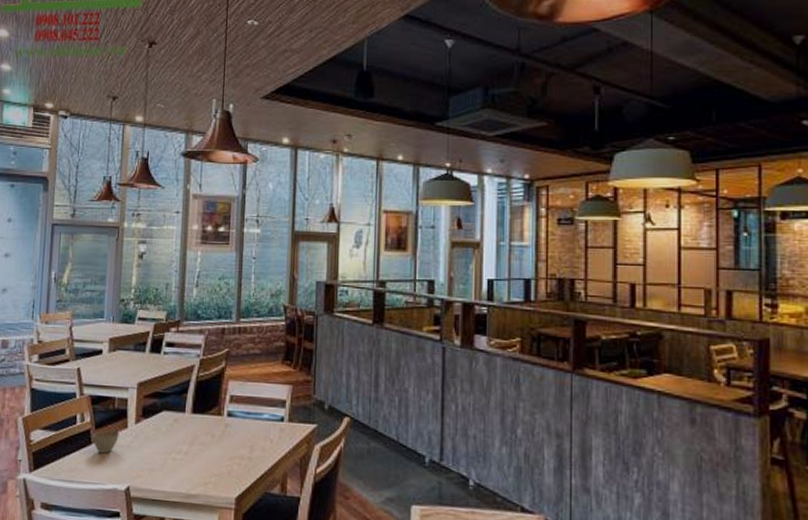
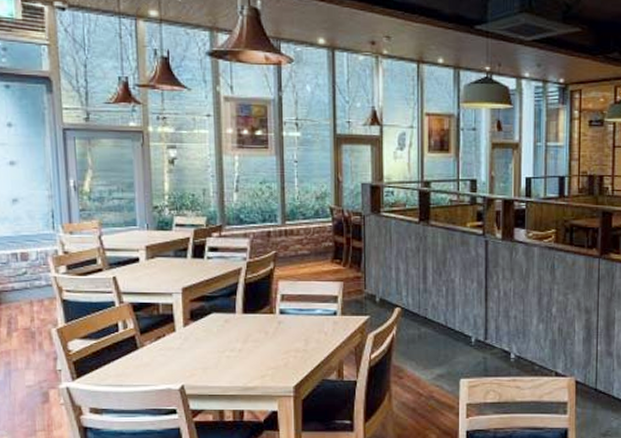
cup: present [93,430,119,453] -> none [139,335,167,357]

